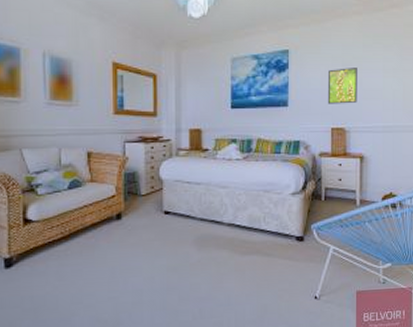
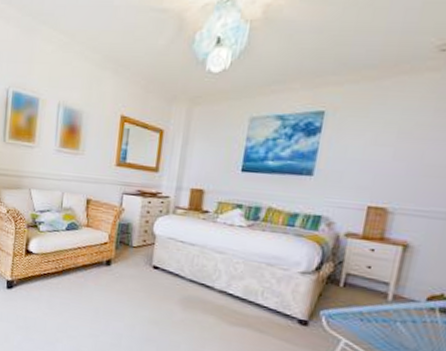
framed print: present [327,68,357,104] -> none [367,136,420,180]

